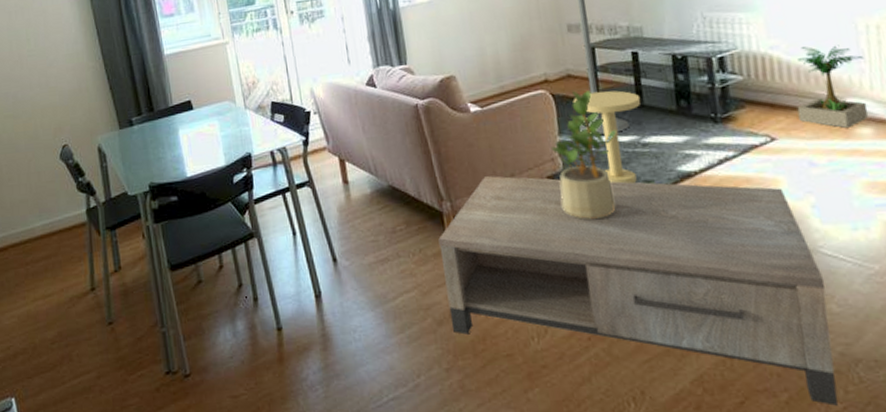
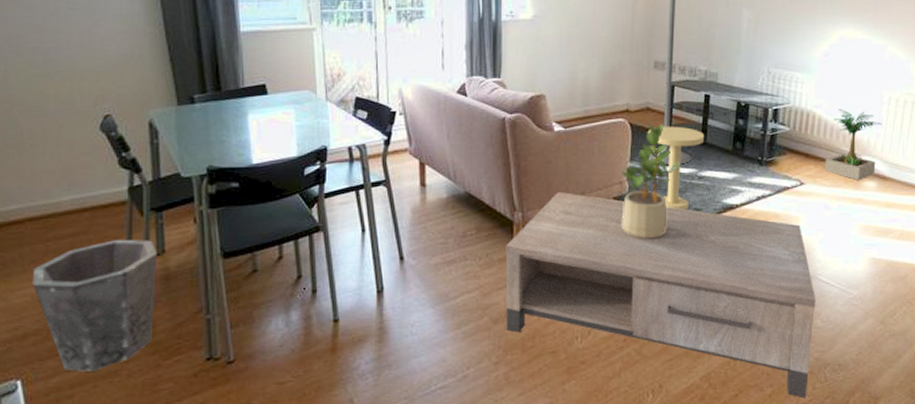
waste bin: none [17,258,118,388] -> present [32,239,158,372]

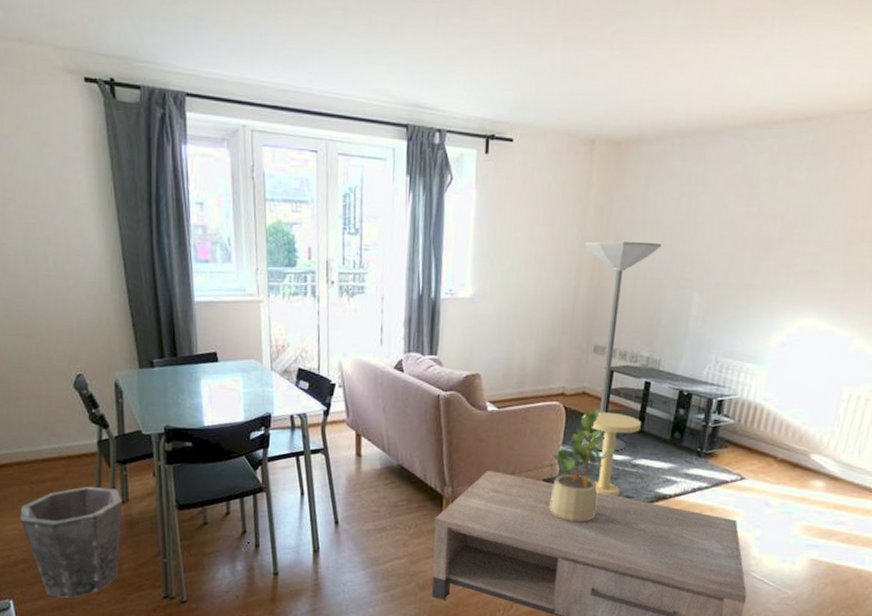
potted plant: present [824,109,882,180] -> none [769,404,839,479]

